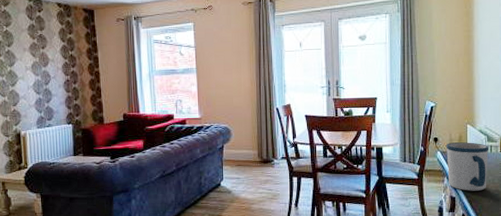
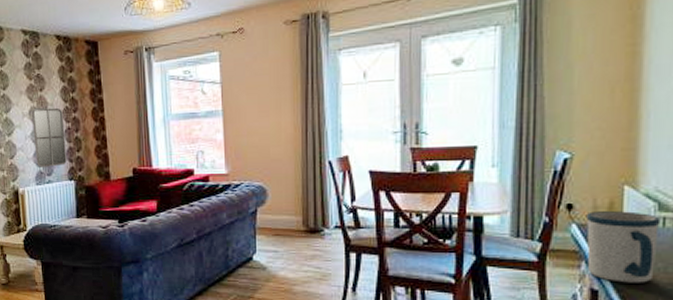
home mirror: none [34,62,65,113] -> present [32,107,67,167]

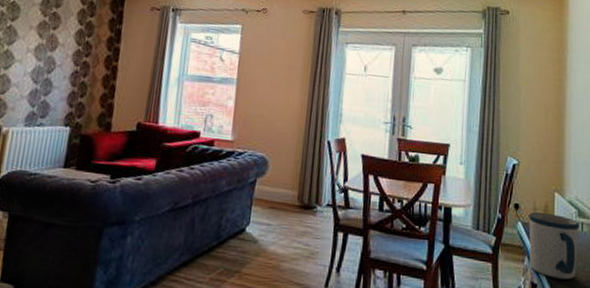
home mirror: present [32,107,67,167] -> none [30,45,73,110]

